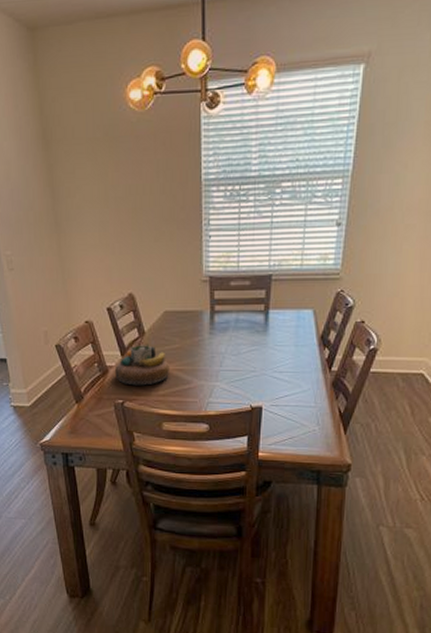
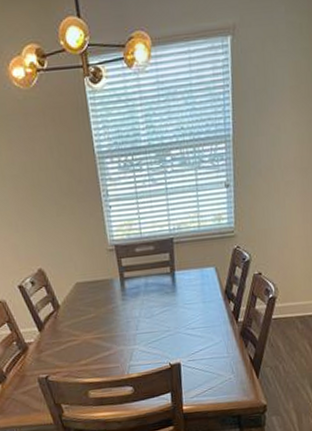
decorative bowl: present [115,343,170,386] -> none [34,317,89,359]

